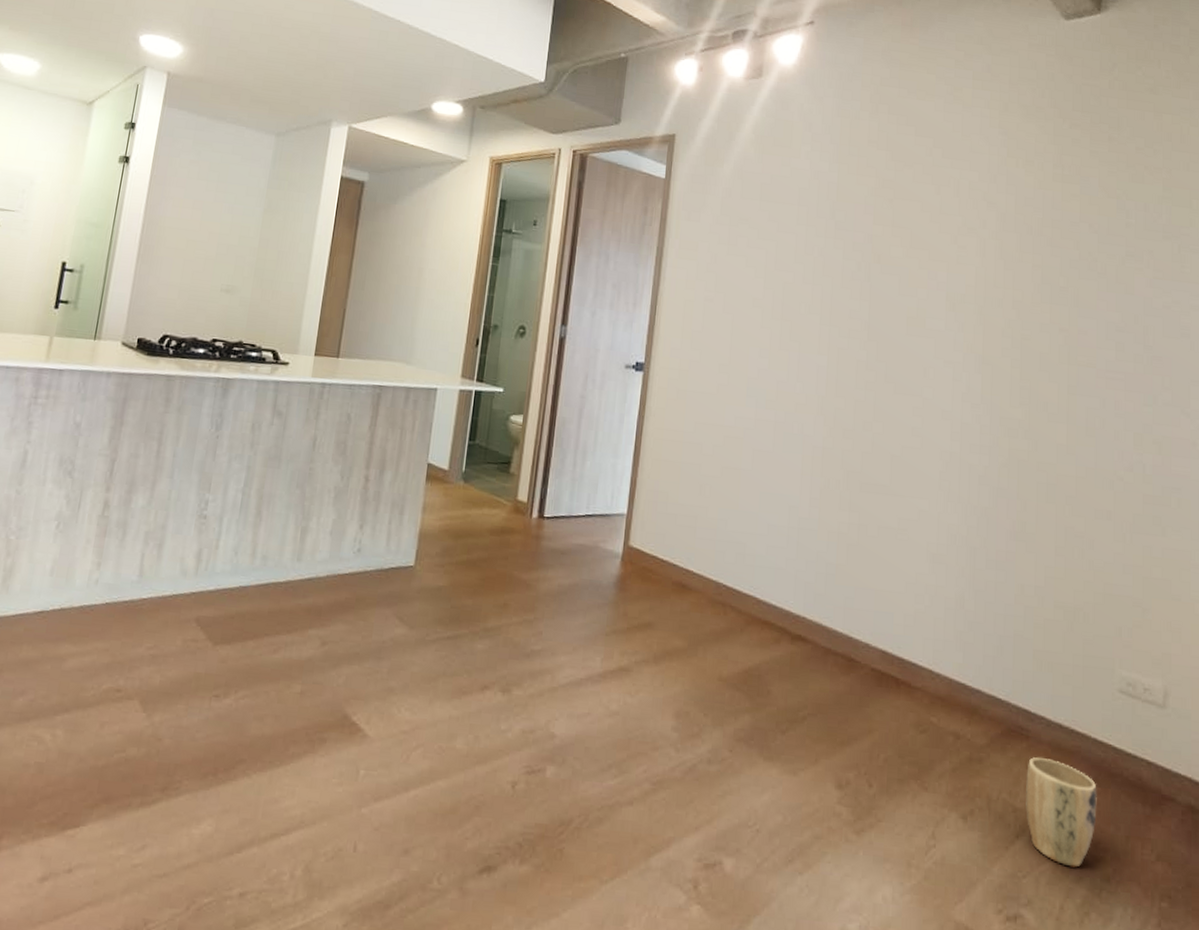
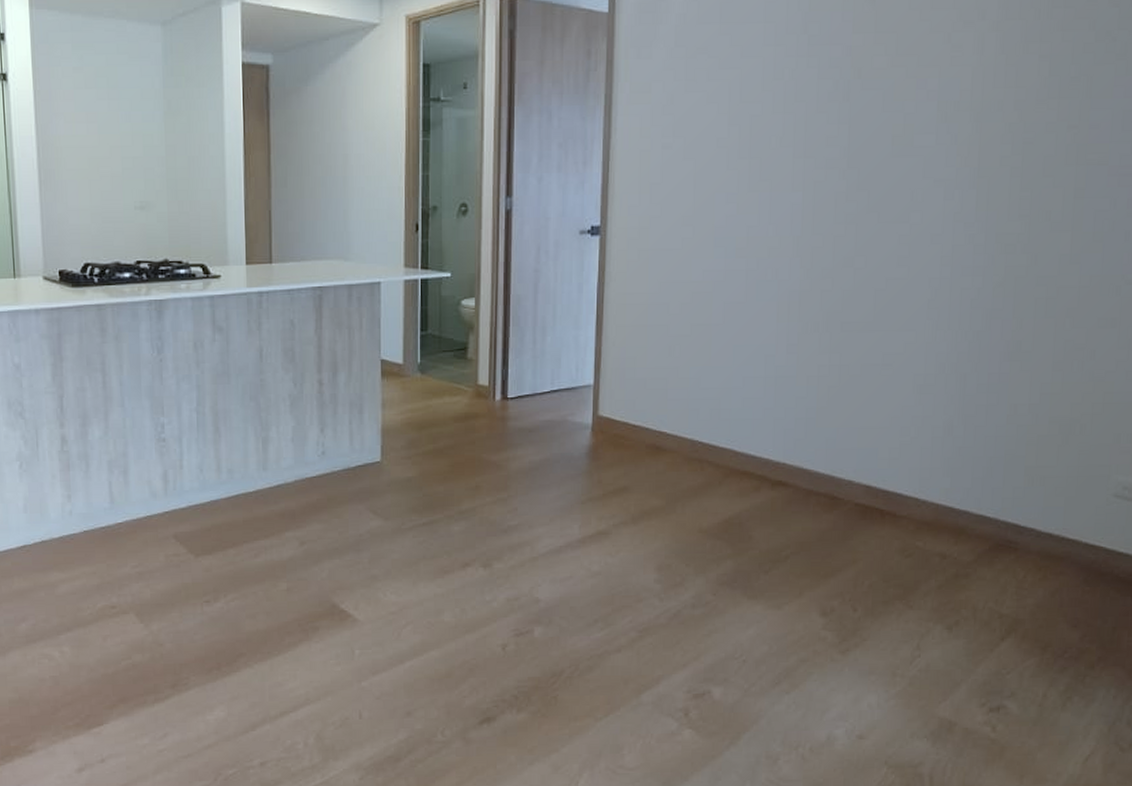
plant pot: present [1025,757,1097,868] -> none [1011,567,1086,660]

